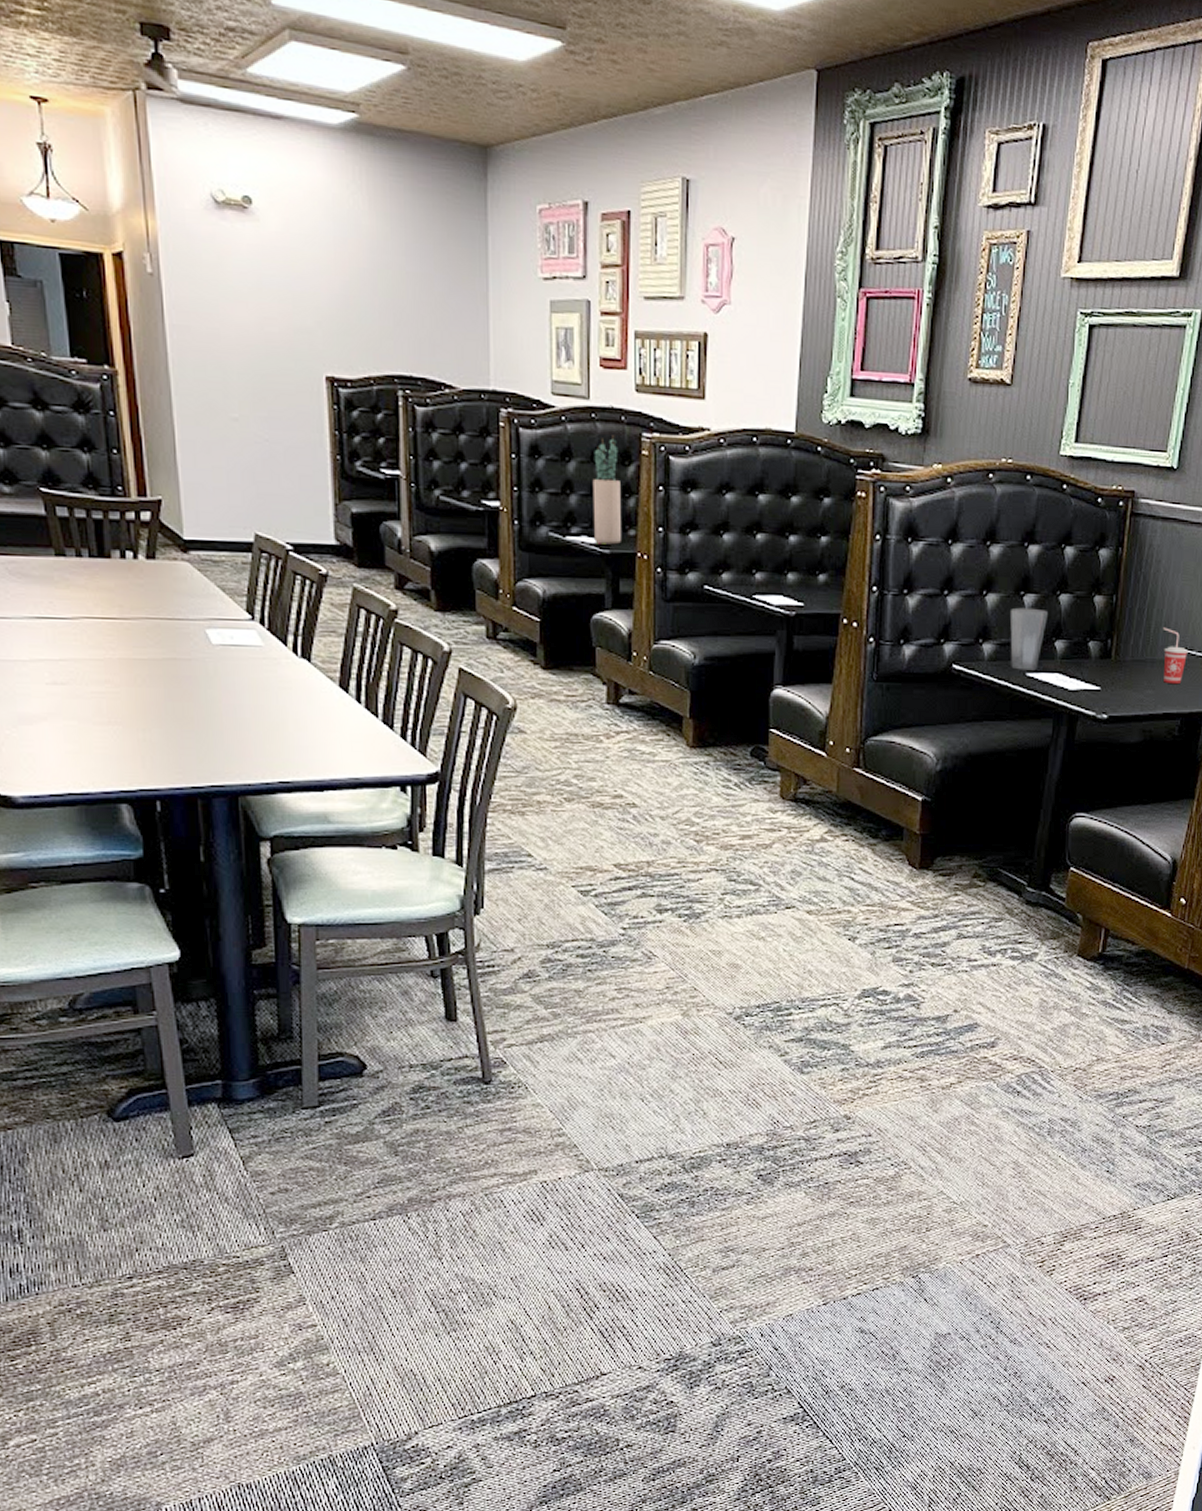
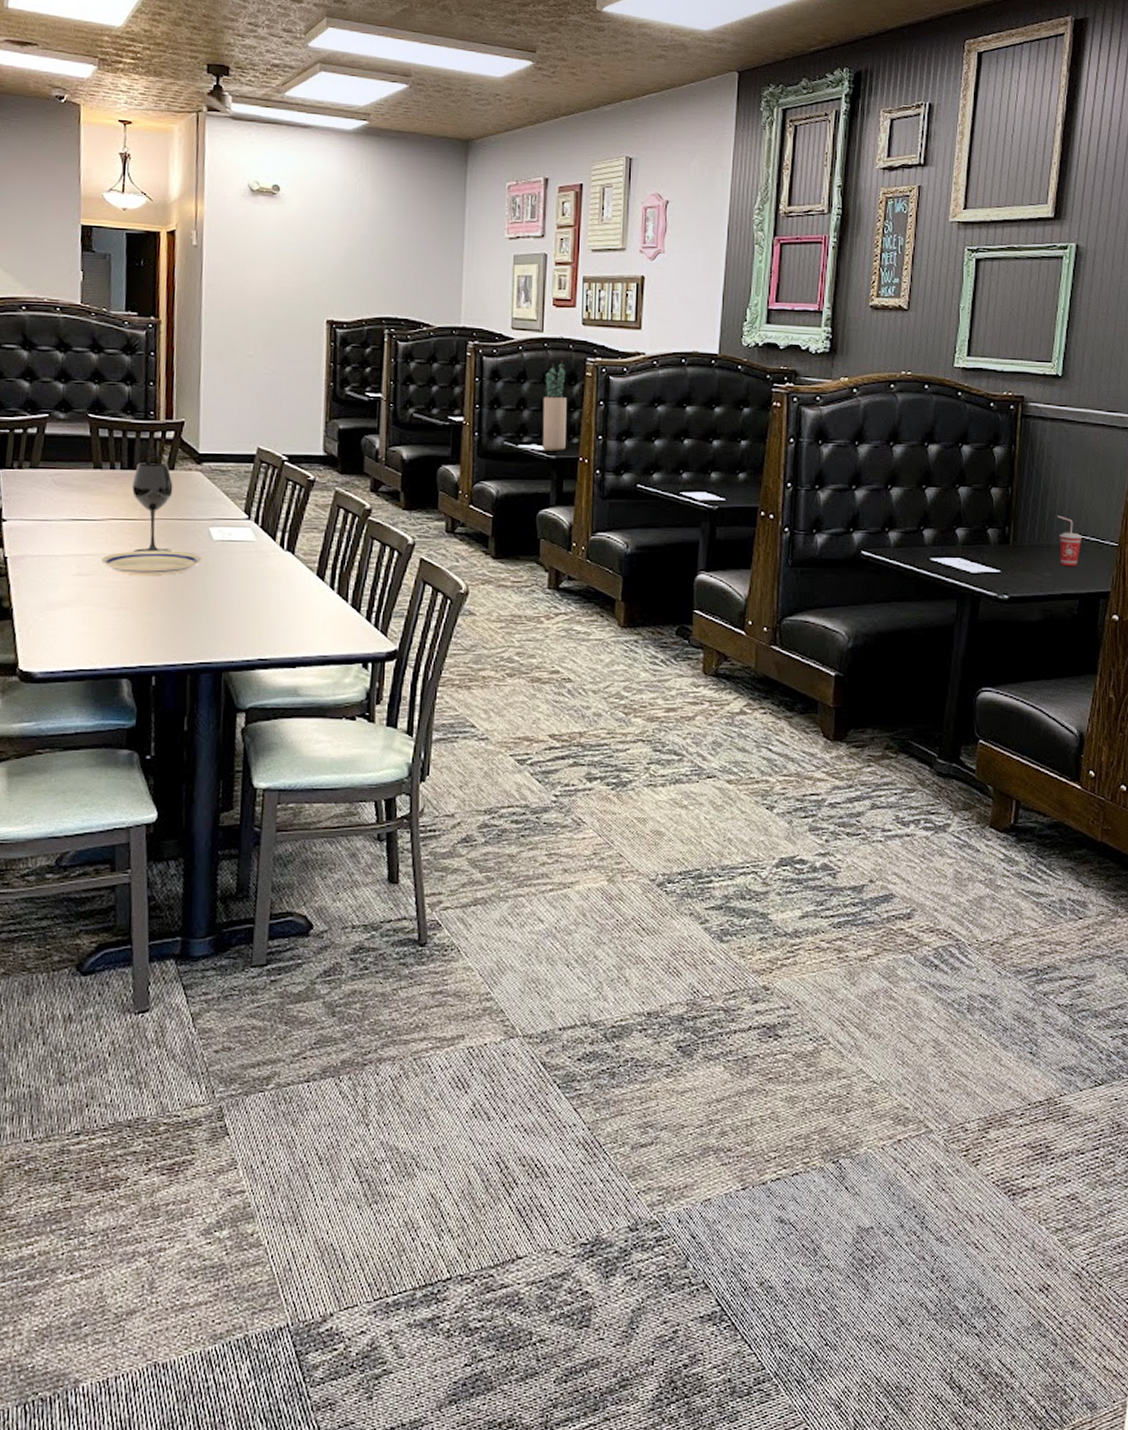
plate: none [78,655,201,686] -> present [101,550,202,576]
wineglass: none [106,550,164,658] -> present [132,463,173,553]
cup: present [1009,607,1049,672] -> none [913,499,949,557]

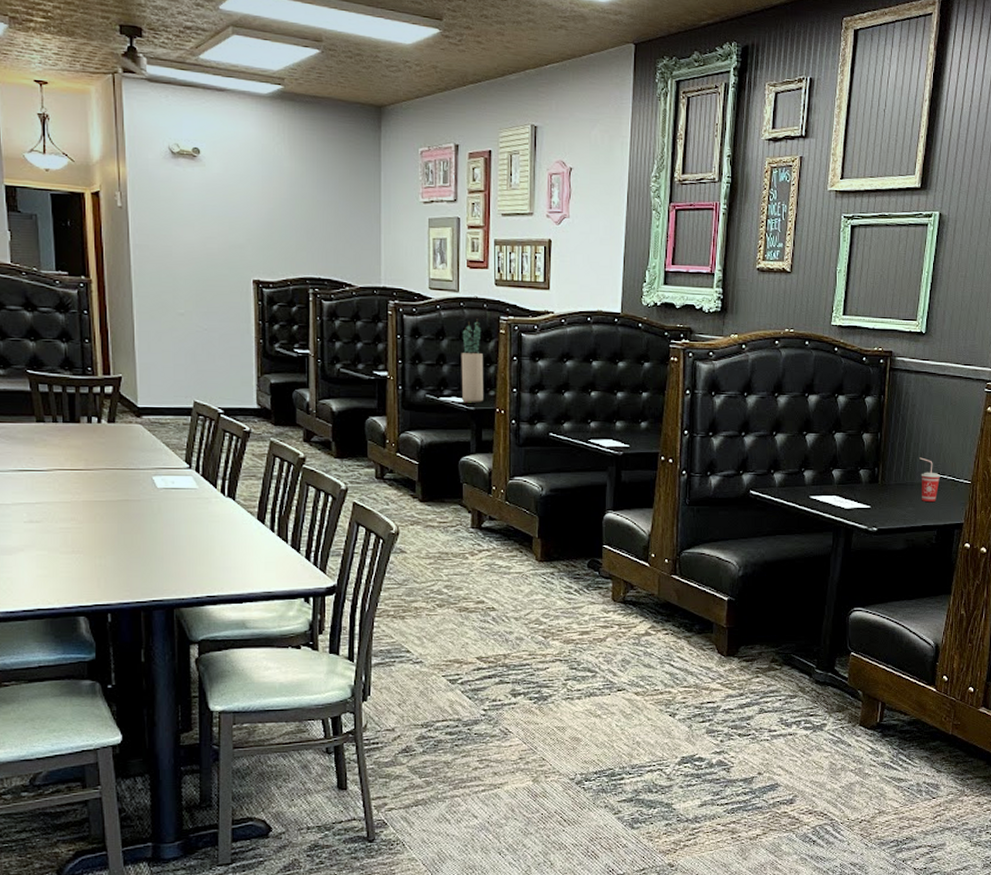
plate: present [101,550,202,576] -> none [50,498,147,522]
wineglass: present [132,463,173,553] -> none [76,416,119,500]

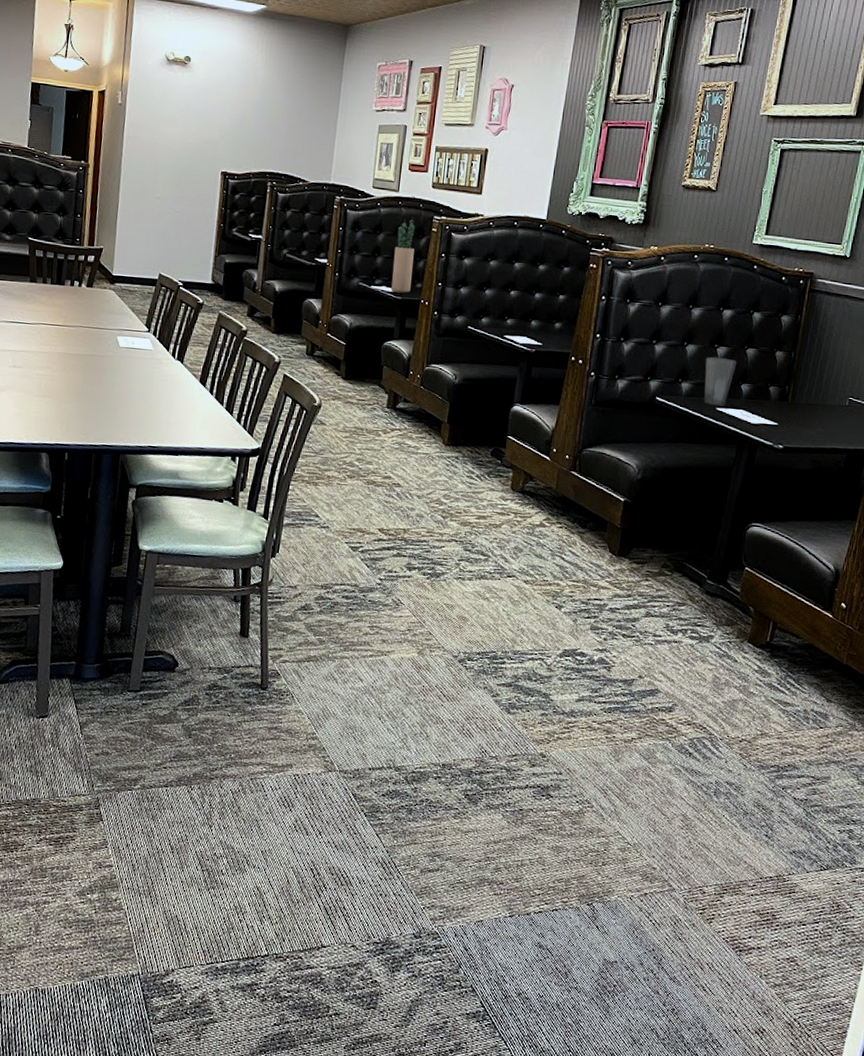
cup: none [795,444,826,495] -> present [704,356,737,407]
beverage cup: present [919,457,941,503] -> none [832,379,855,426]

